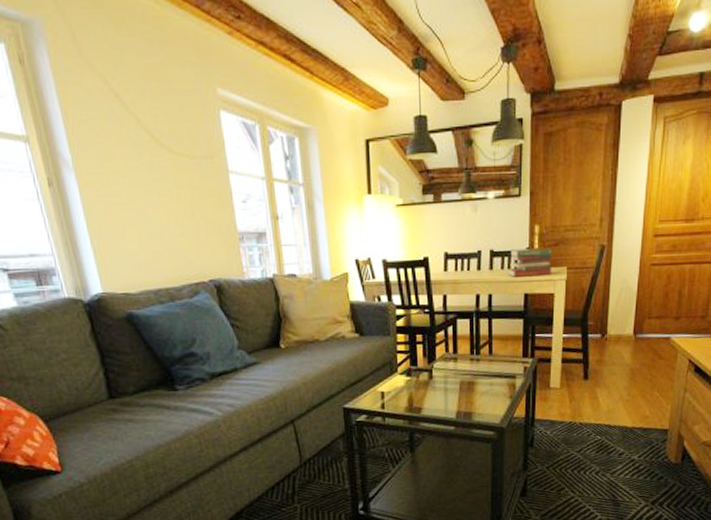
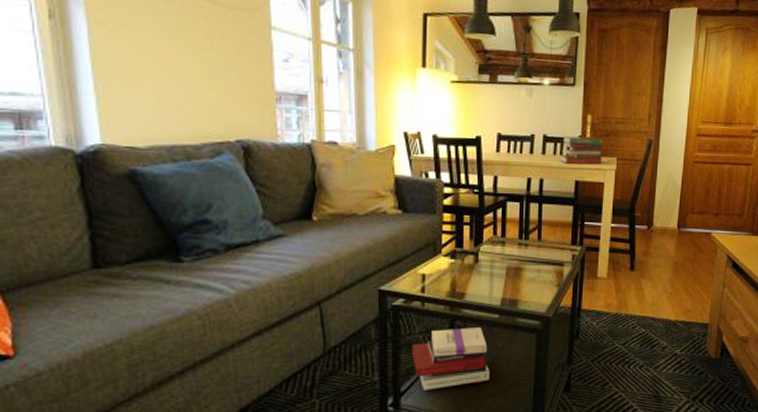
books: none [377,439,449,496] -> present [412,327,490,390]

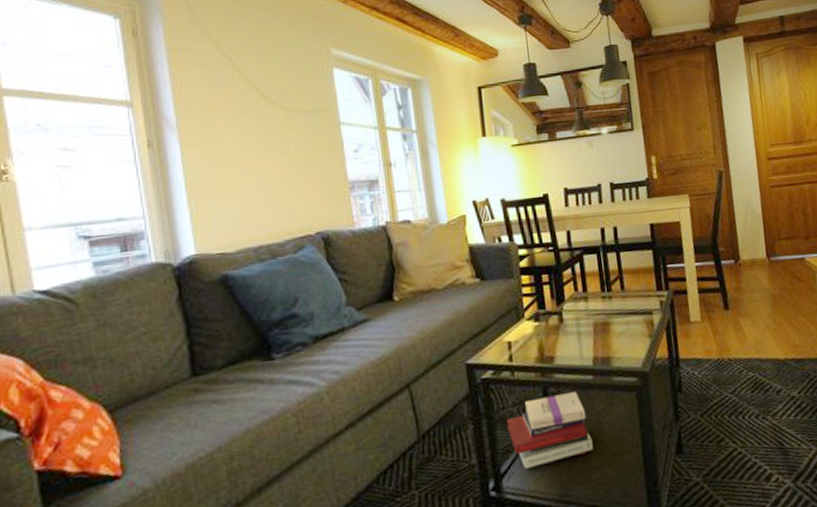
books: present [561,136,604,165] -> none [630,176,674,208]

